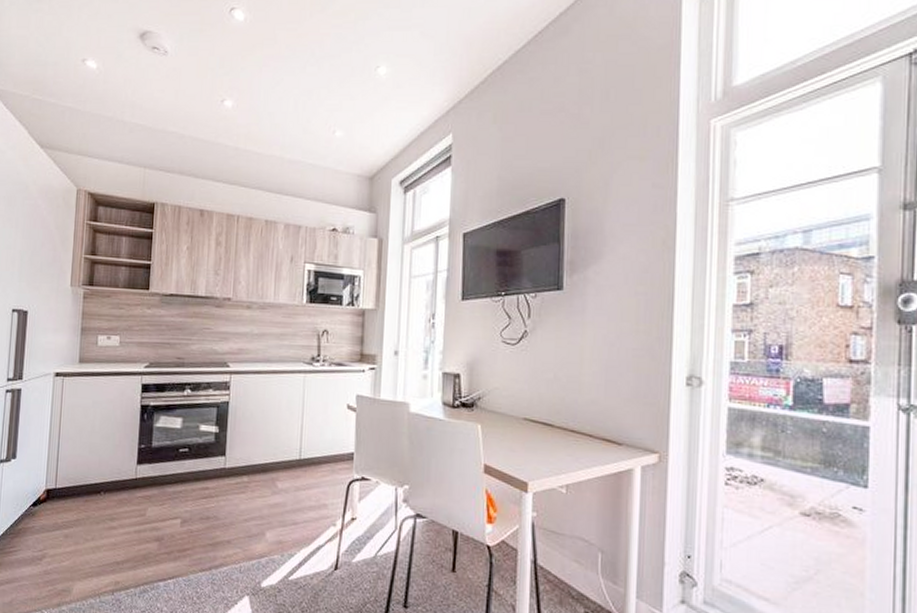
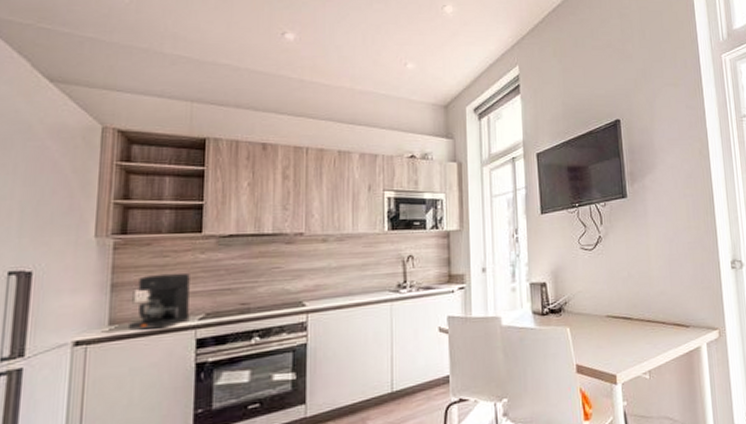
coffee maker: none [93,323,139,371] -> present [129,273,190,331]

